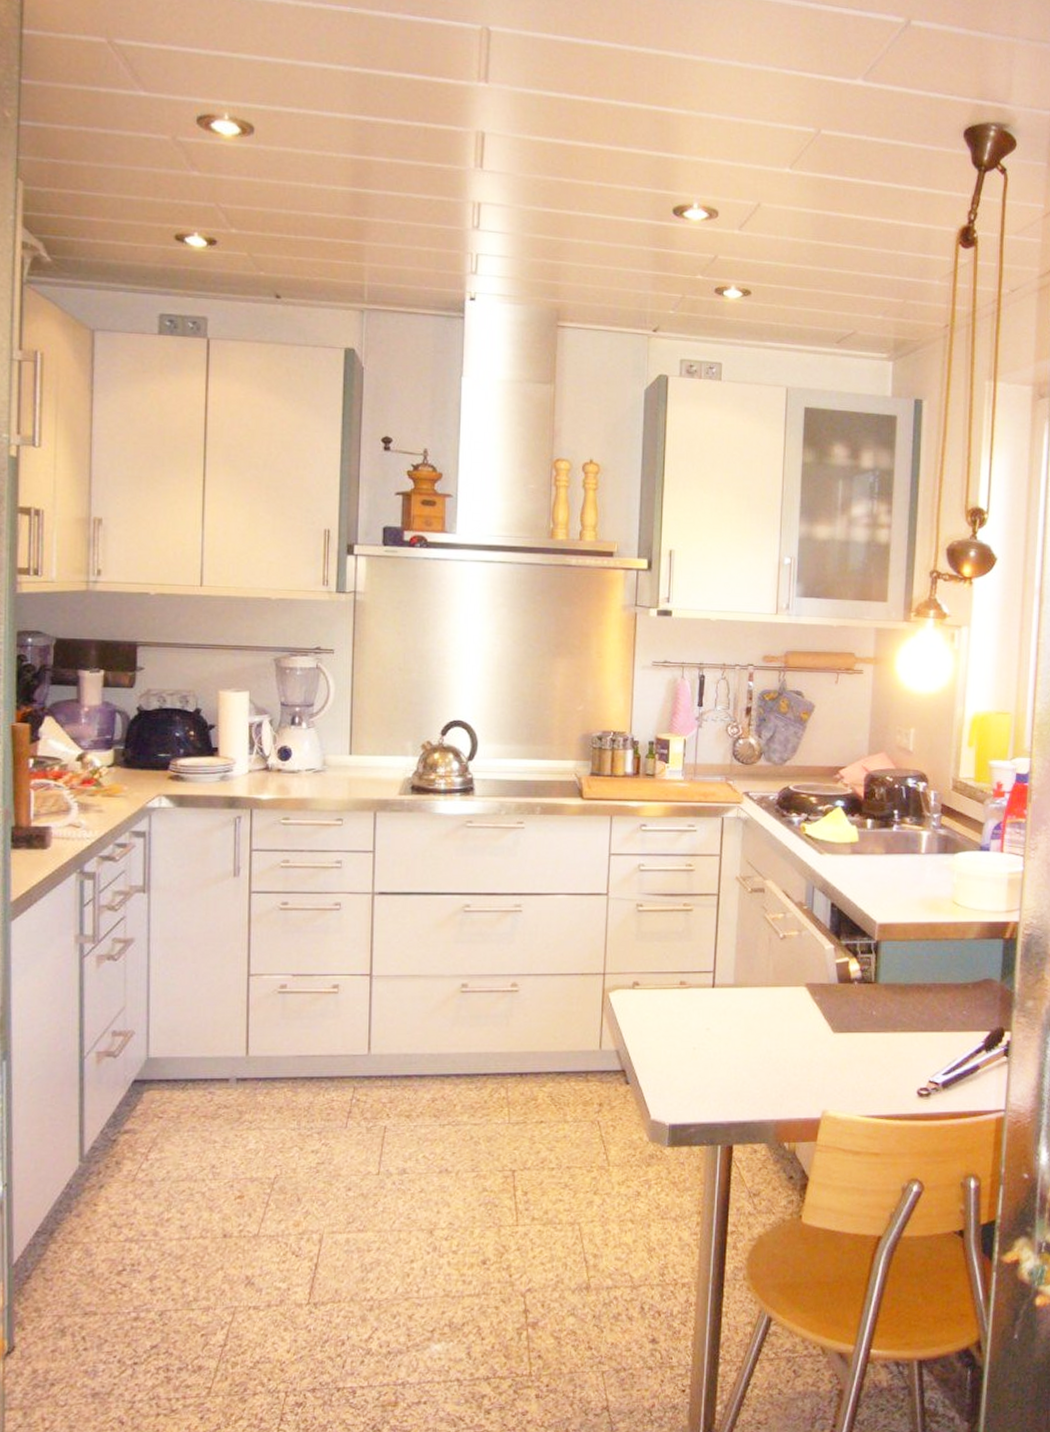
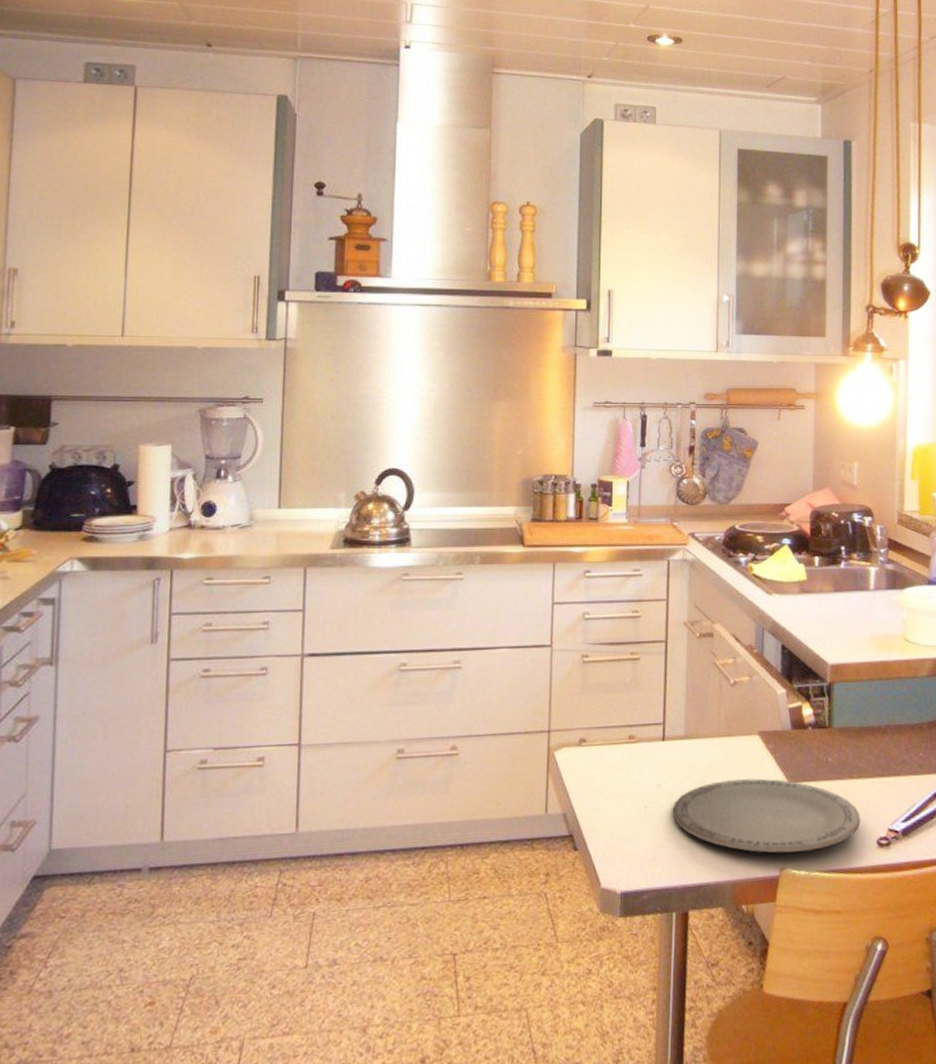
plate: none [720,1027,902,1097] -> present [672,778,860,853]

